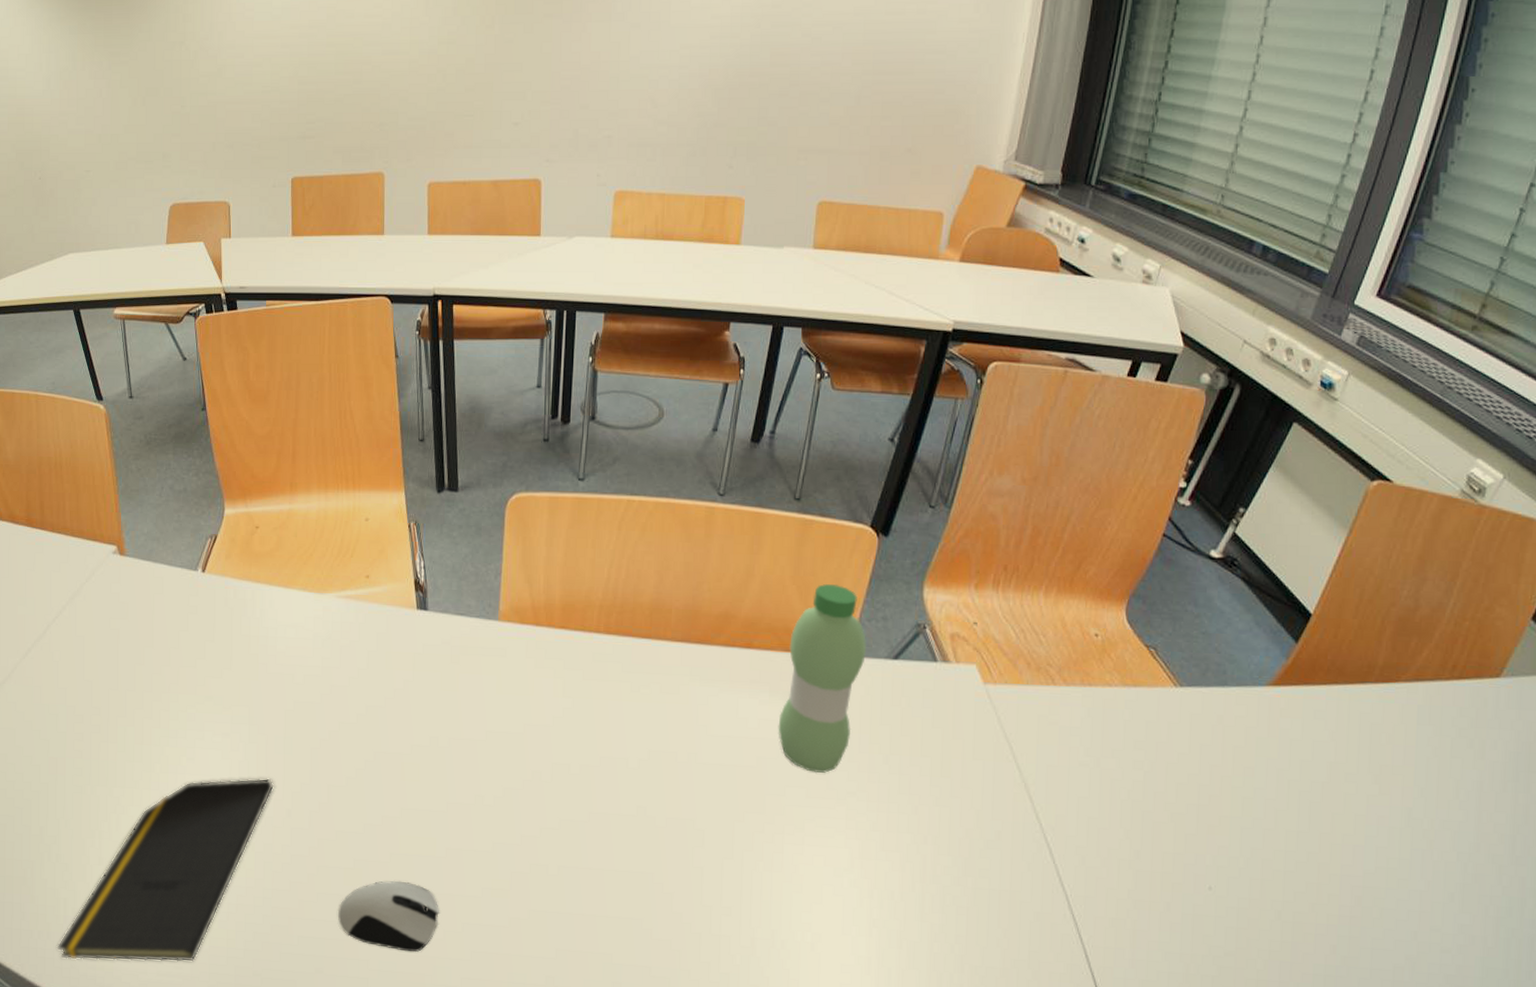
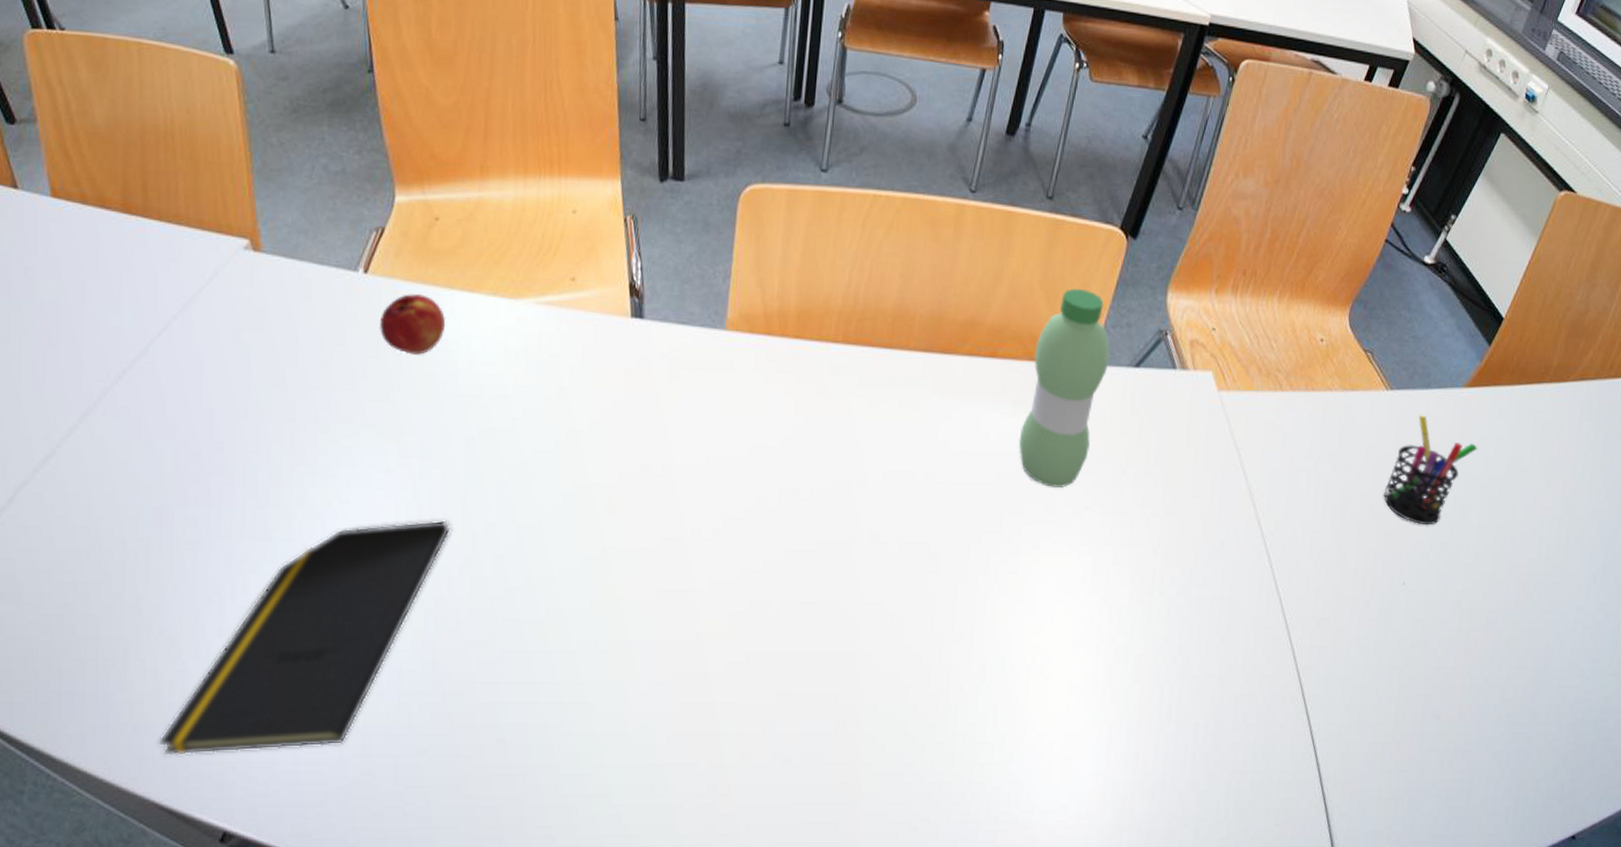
peach: none [214,588,266,639] -> present [379,293,446,355]
computer mouse: present [337,880,439,952] -> none [525,630,646,710]
pen holder: none [1178,713,1291,829] -> present [1383,415,1478,526]

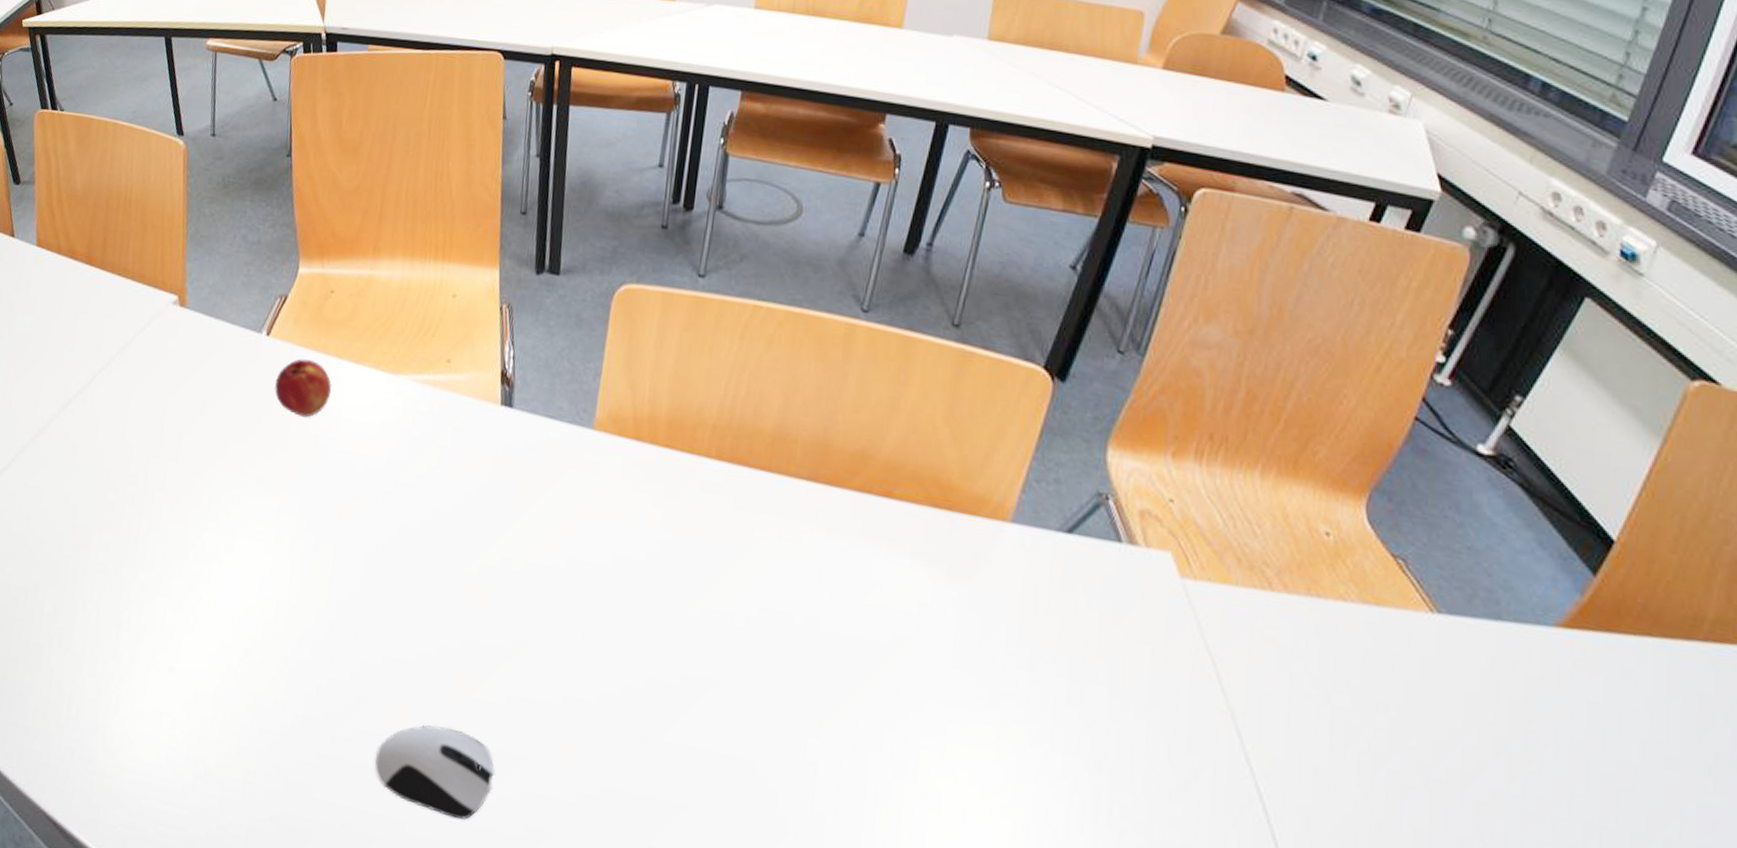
notepad: present [158,520,451,755] -> none [53,575,319,793]
computer mouse: none [525,630,646,710] -> present [375,725,494,820]
water bottle: present [1018,289,1111,488] -> none [918,430,1035,665]
pen holder: present [1383,415,1478,526] -> none [1436,654,1589,813]

